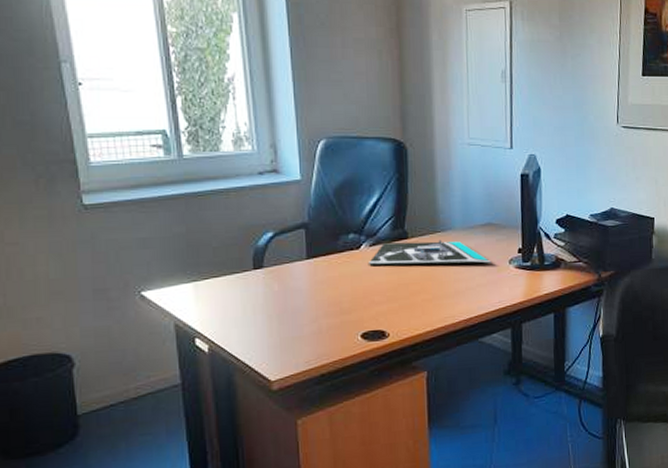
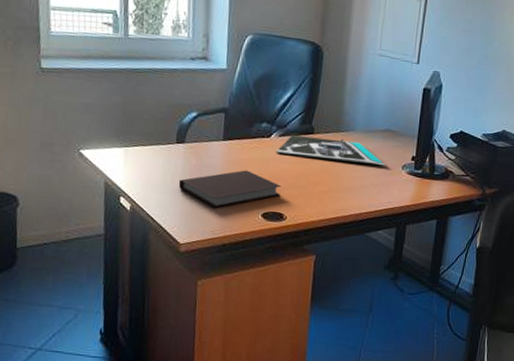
notebook: none [261,288,380,336] -> present [178,170,282,208]

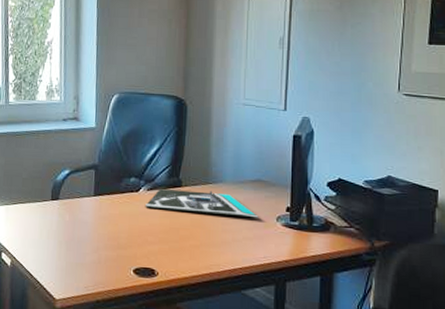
notebook: present [178,170,282,208] -> none [53,225,152,263]

